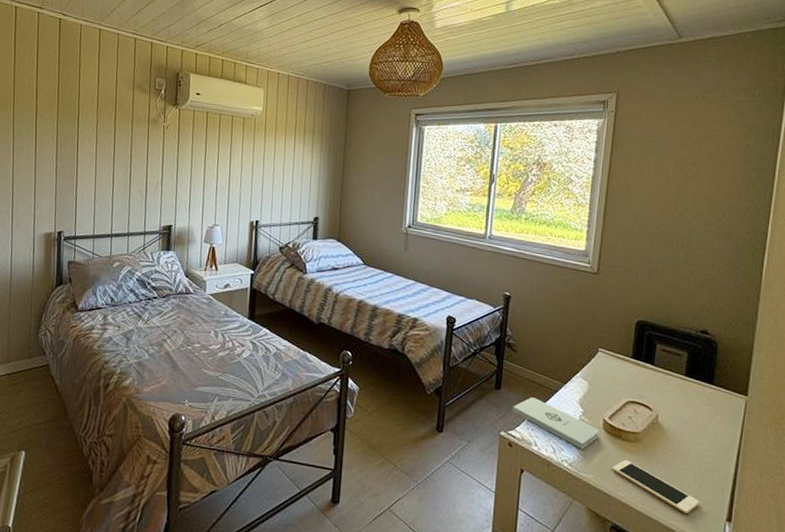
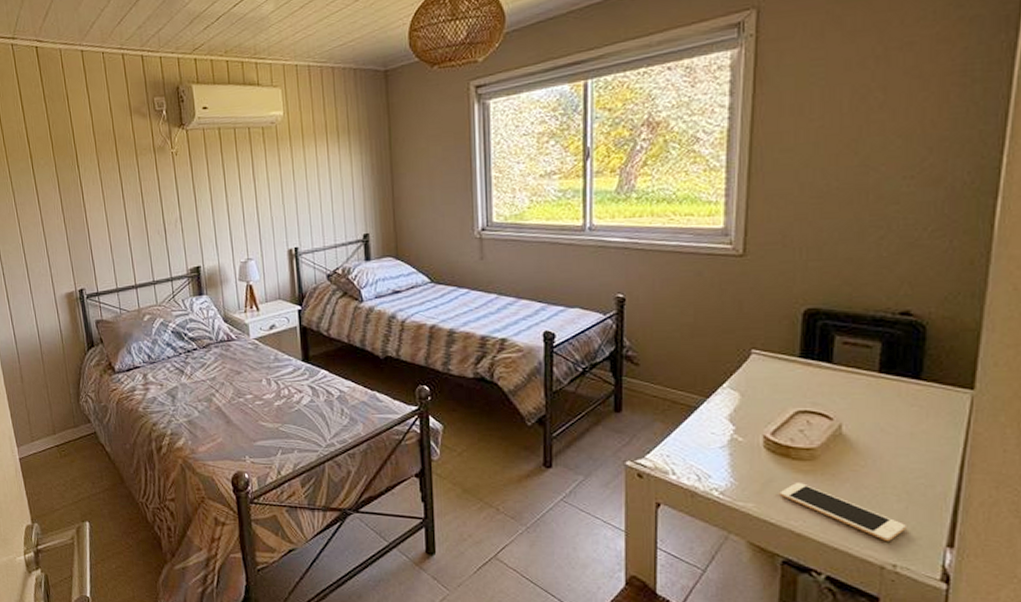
notepad: present [512,397,600,450] -> none [639,418,760,475]

